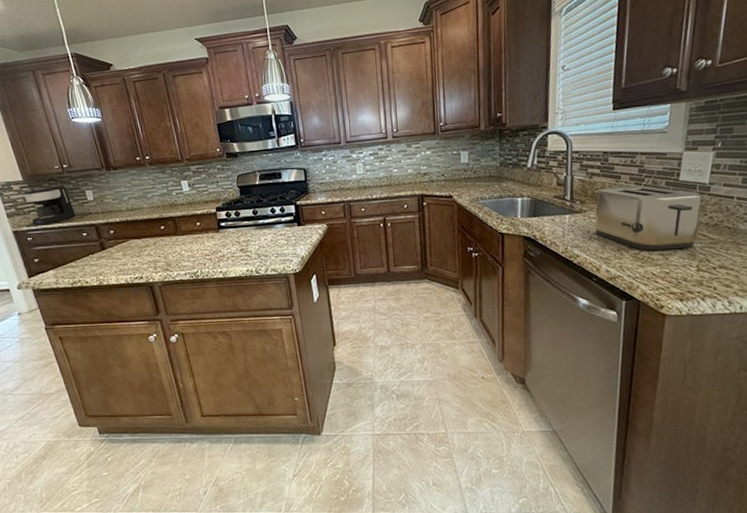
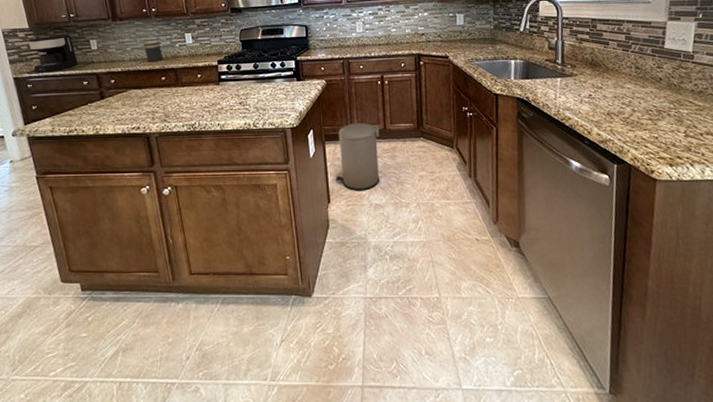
cylinder: none [140,190,161,212] -> present [143,41,164,62]
pedal bin: none [340,265,384,334] -> present [335,122,380,191]
toaster: present [594,185,703,251] -> none [585,52,687,116]

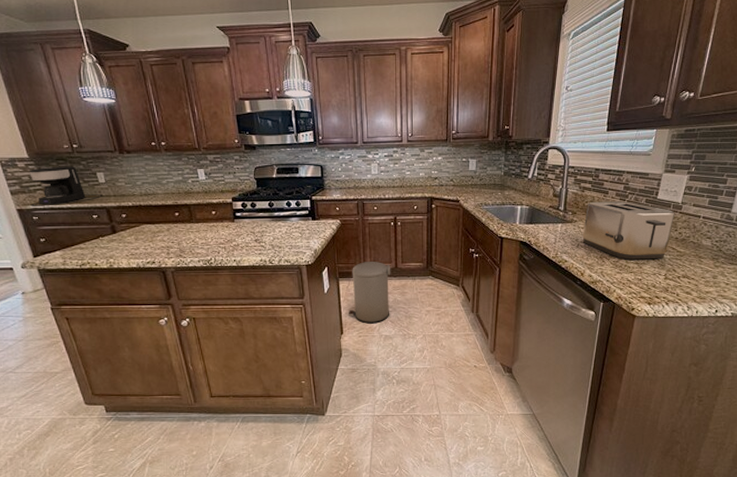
cylinder: present [143,41,164,62] -> none [154,176,176,197]
toaster: none [585,52,687,116] -> present [582,201,675,260]

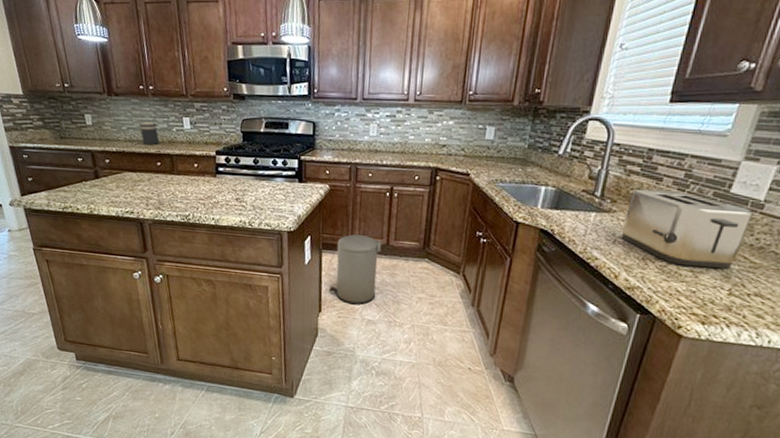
coffee maker: present [30,166,103,207] -> none [22,105,89,146]
cylinder: none [154,176,176,197] -> present [139,122,160,145]

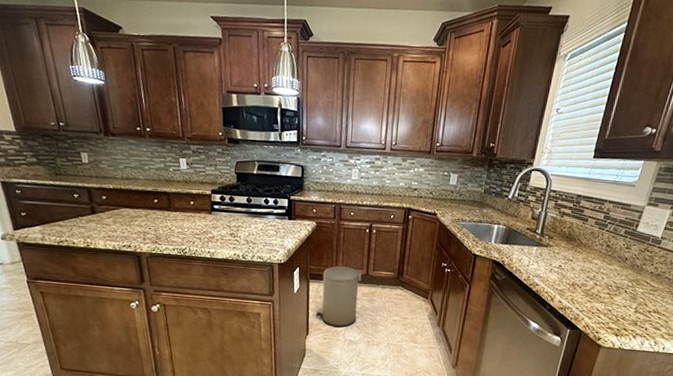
cylinder: present [139,122,160,145] -> none [136,161,157,184]
toaster: present [621,189,754,270] -> none [556,227,653,292]

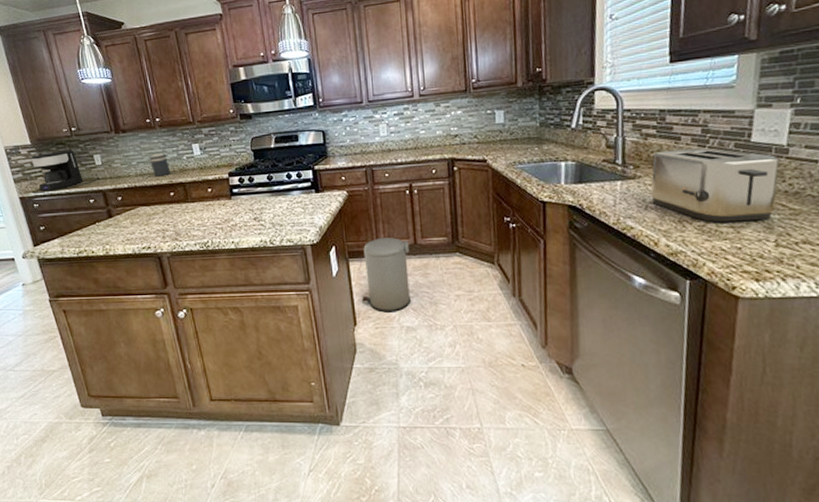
coffee maker: none [15,142,85,182] -> present [32,150,99,194]
cylinder: none [136,161,157,184] -> present [149,154,171,177]
toaster: none [556,227,653,292] -> present [651,147,780,223]

